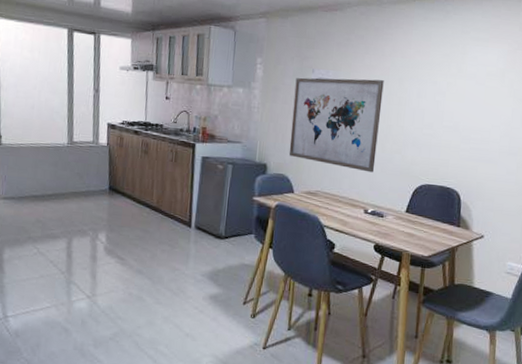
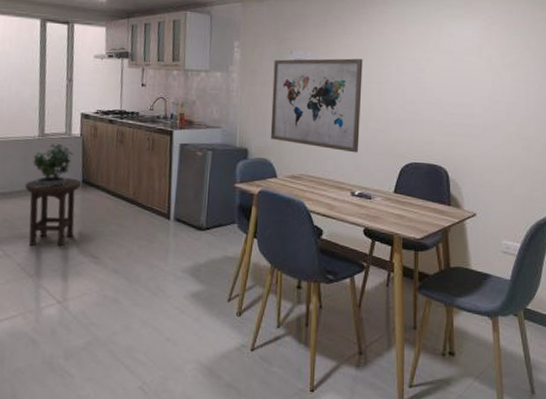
stool: none [55,184,109,247] -> present [24,177,82,247]
potted plant: none [63,150,100,193] -> present [33,143,73,188]

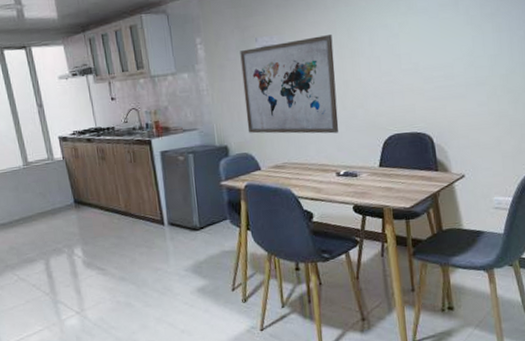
stool: present [24,177,82,247] -> none [21,200,77,267]
potted plant: present [33,143,73,188] -> none [23,169,60,214]

